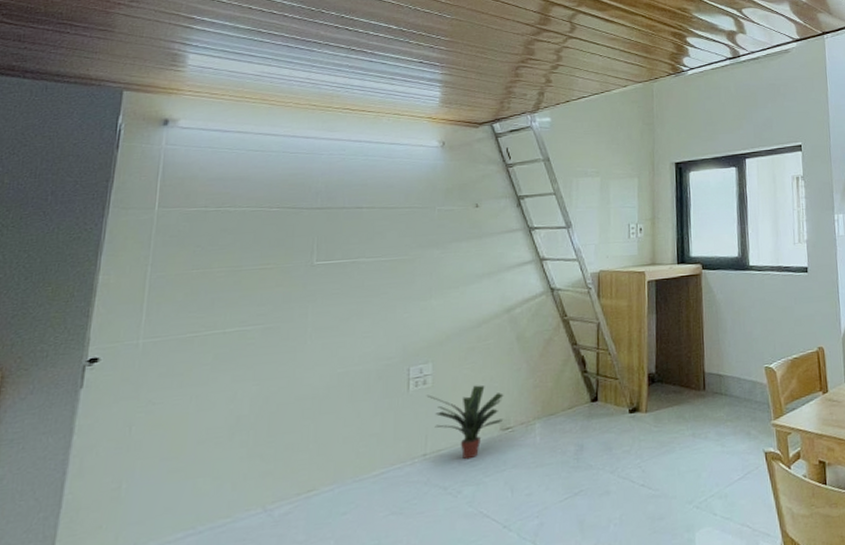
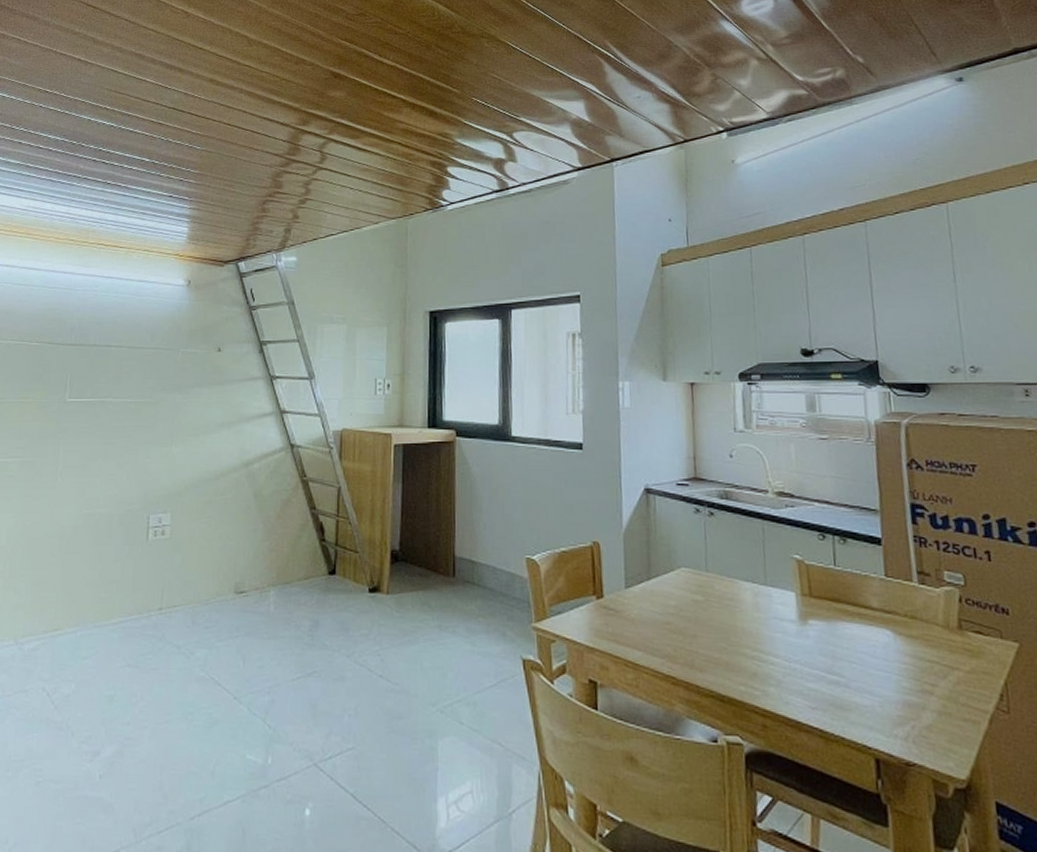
potted plant: present [426,384,504,460] -> none [164,542,239,620]

